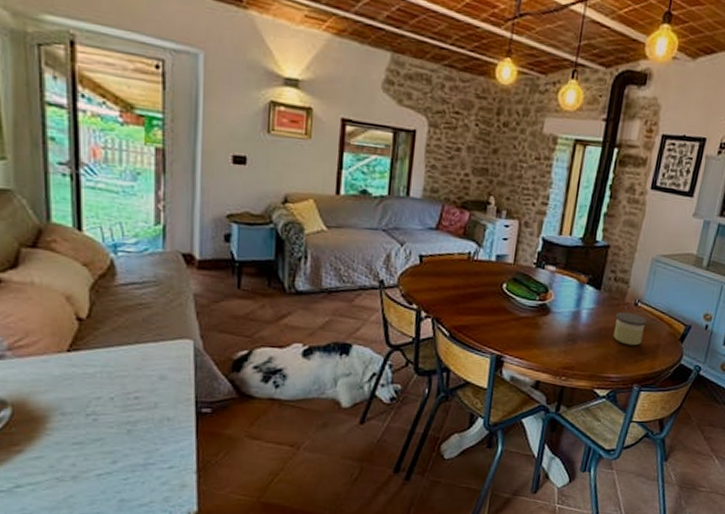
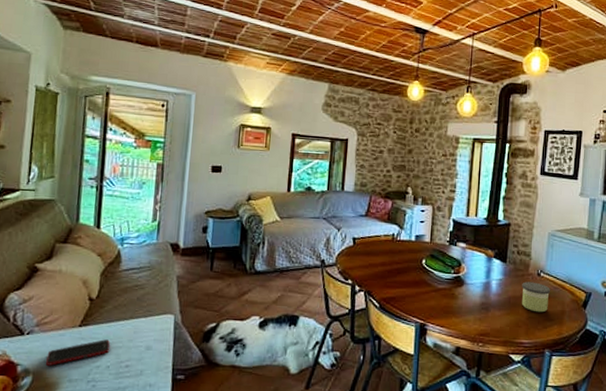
cell phone: none [28,367,112,397] -> present [46,339,110,366]

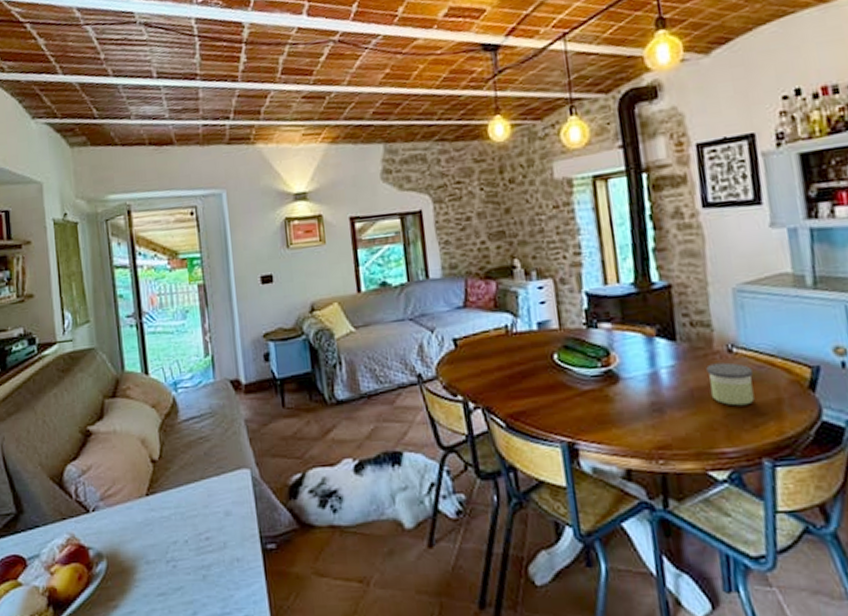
cell phone: present [46,339,110,366] -> none [117,508,185,547]

